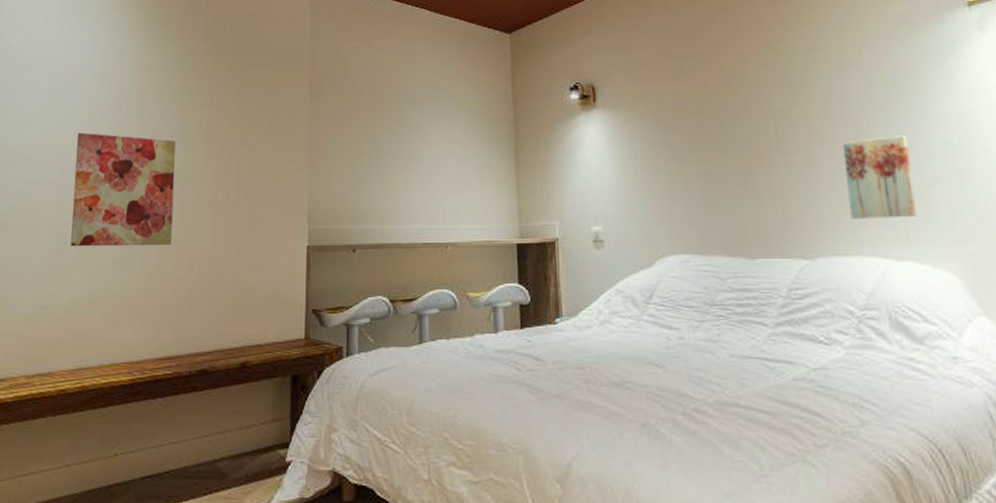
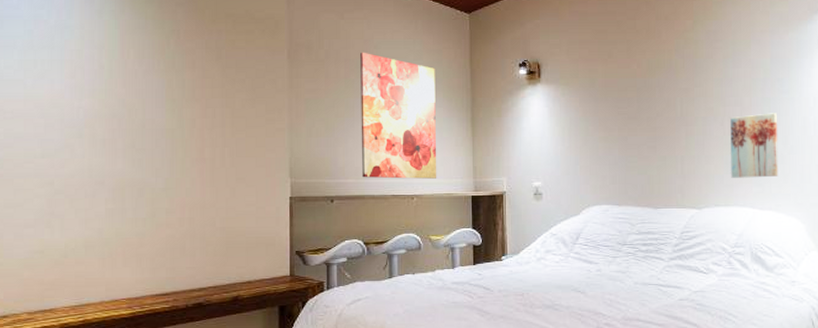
wall art: present [70,132,176,247] -> none [59,89,163,197]
wall art: none [387,81,475,224] -> present [360,52,437,179]

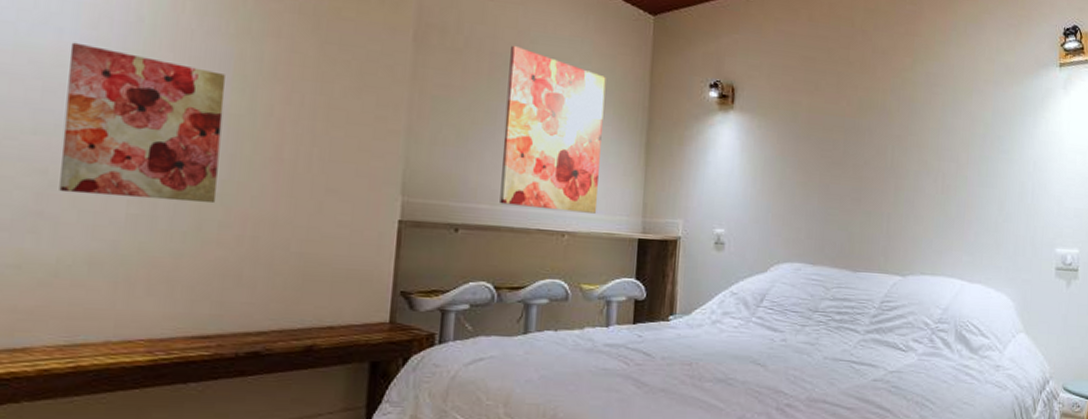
wall art: none [59,89,163,197] -> present [59,42,226,204]
wall art: present [730,113,779,178] -> none [940,173,995,246]

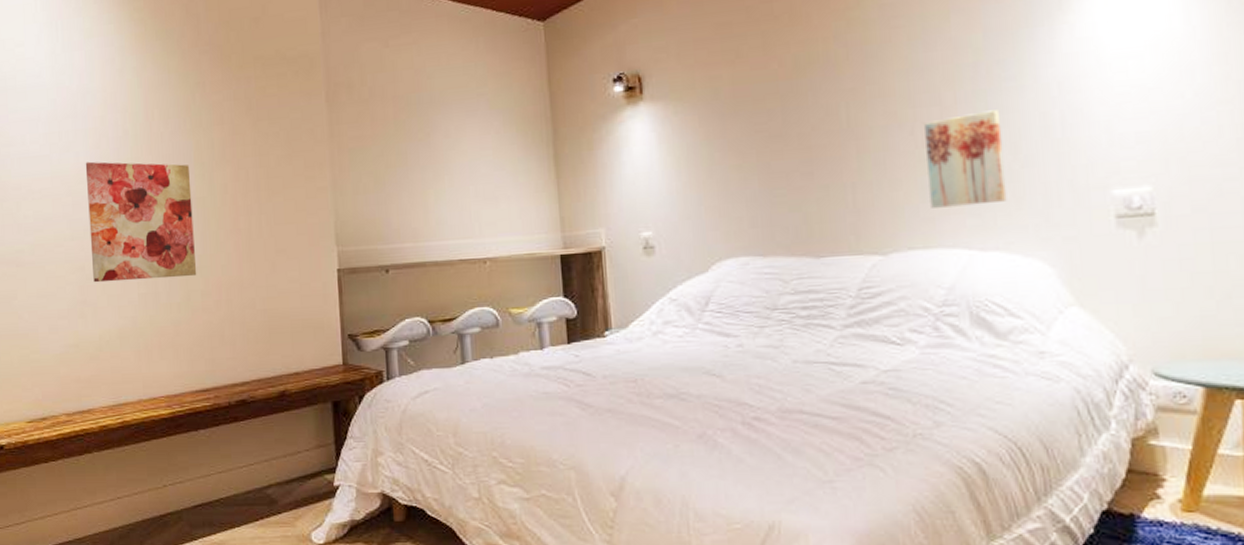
wall art: present [500,45,606,214] -> none [411,84,515,240]
wall art: none [940,173,995,246] -> present [924,110,1007,208]

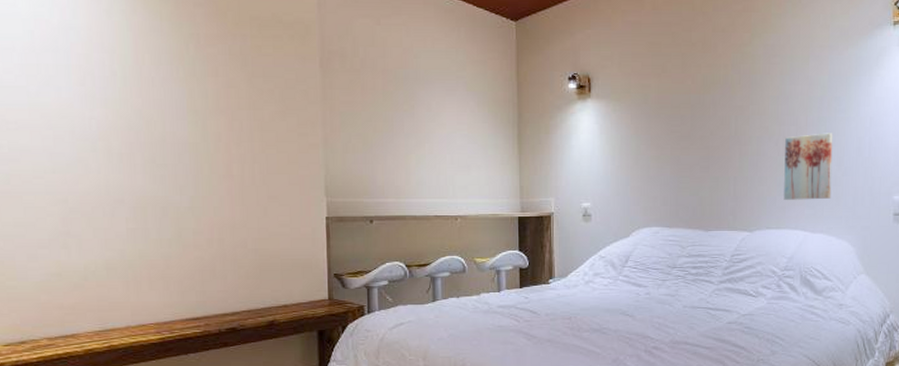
wall art: present [85,161,197,283] -> none [68,97,189,216]

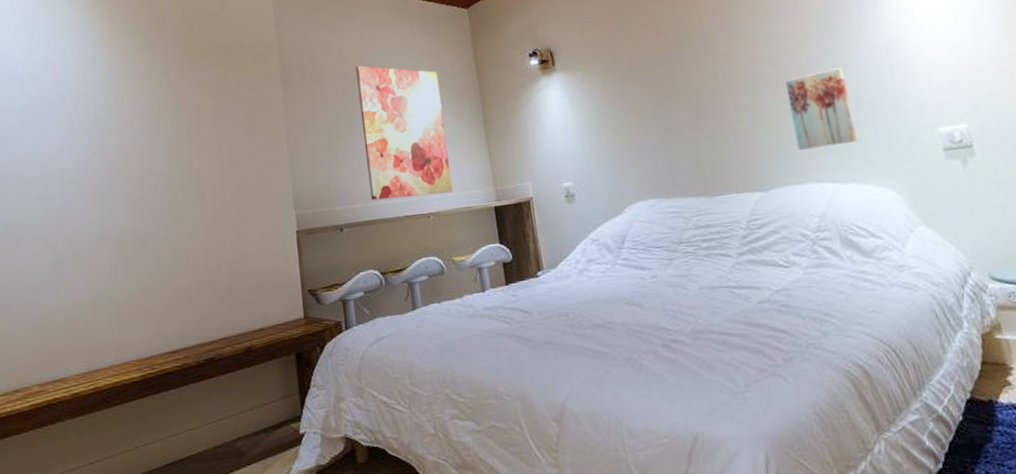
wall art: none [399,61,482,199] -> present [356,65,454,201]

